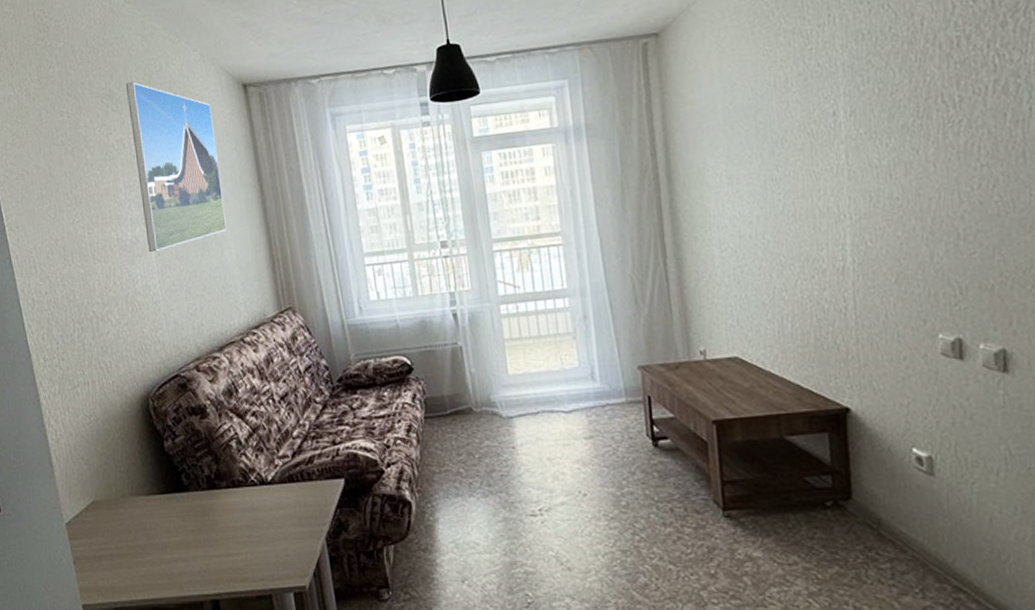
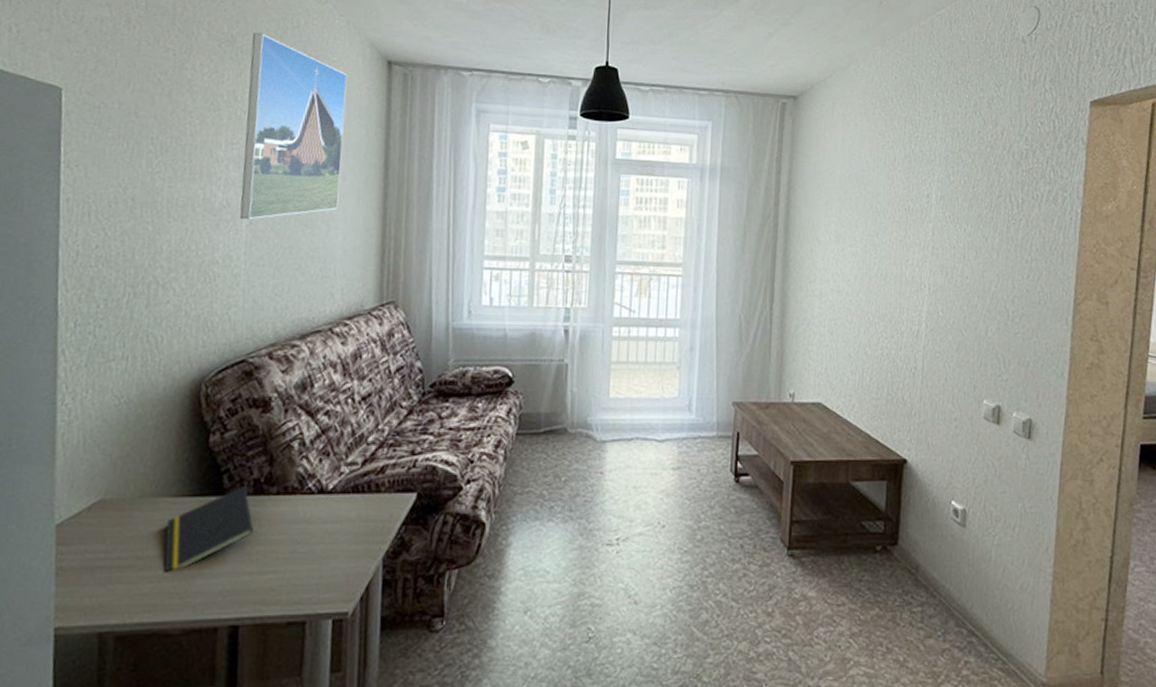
notepad: none [146,482,215,558] -> present [163,485,254,573]

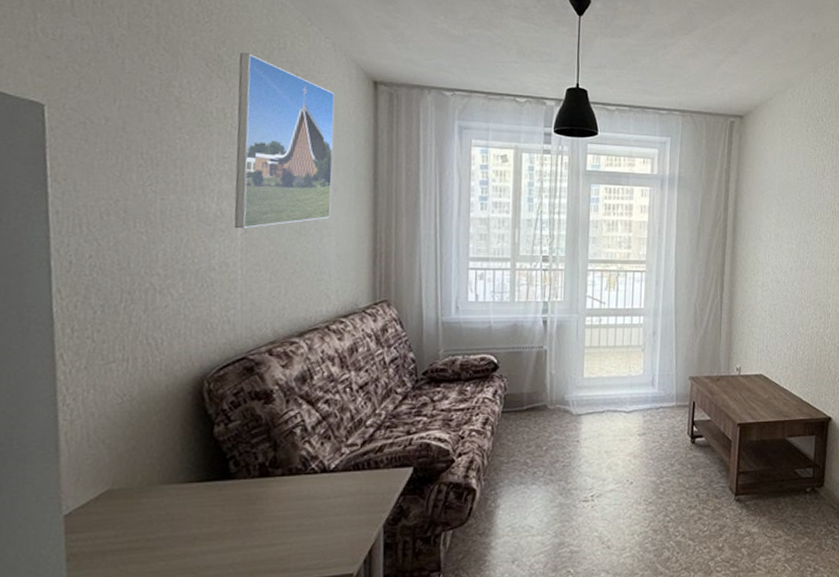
notepad: present [163,485,254,573] -> none [174,469,261,551]

